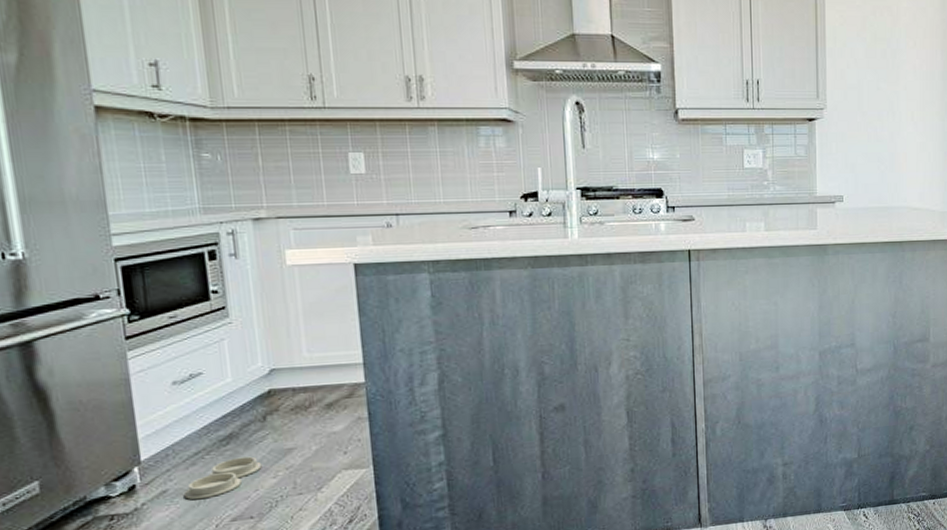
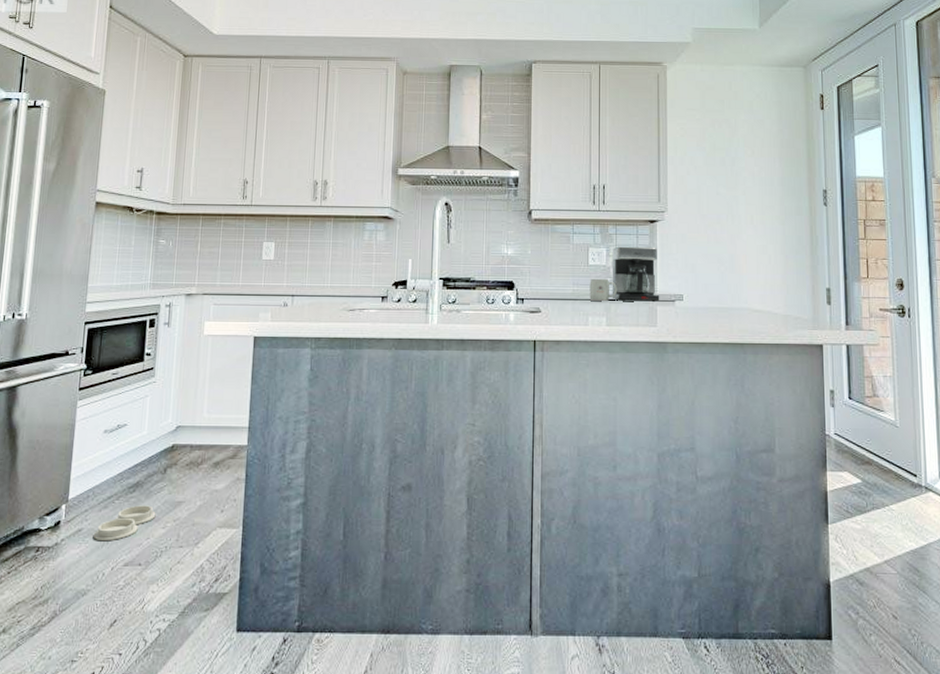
mug: none [746,182,776,207] -> present [589,278,618,302]
coffee maker: none [768,147,820,205] -> present [612,246,660,302]

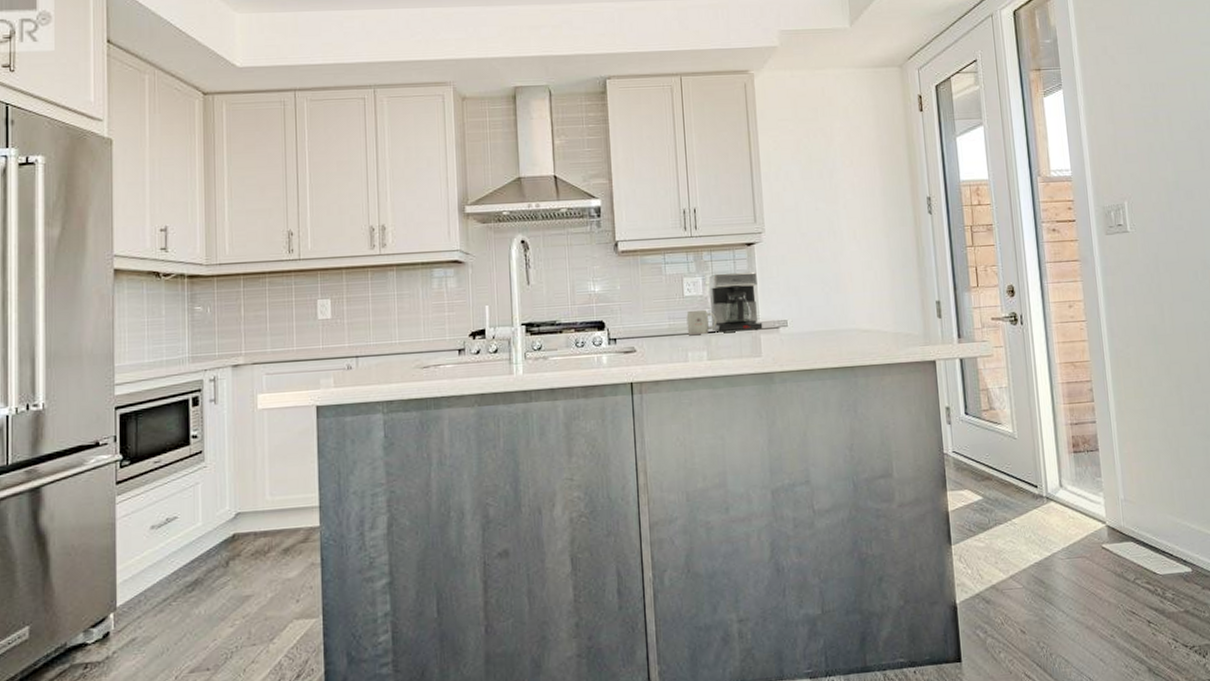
pet bowl: present [93,505,156,542] -> none [150,603,221,649]

